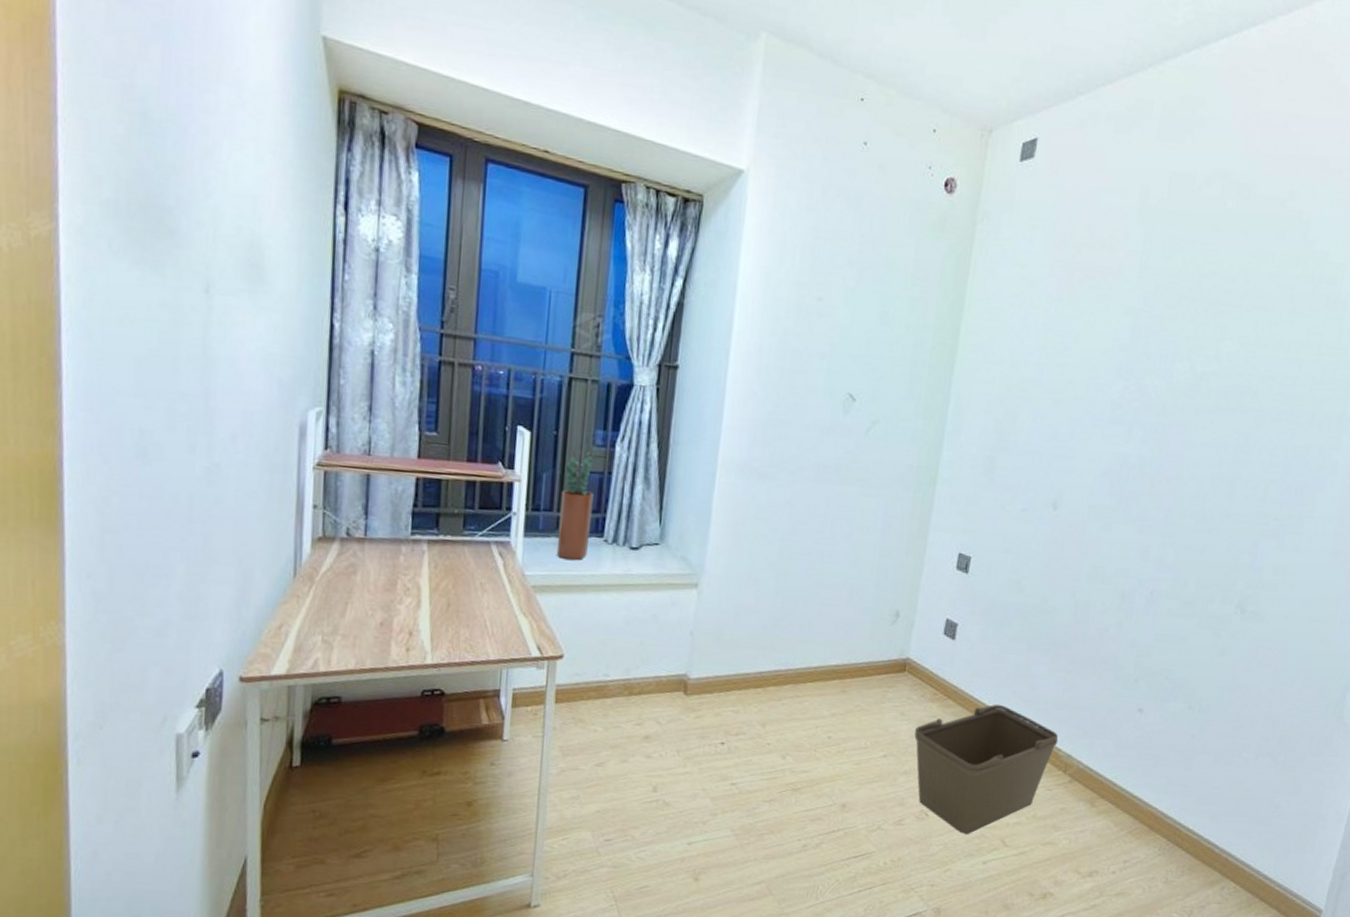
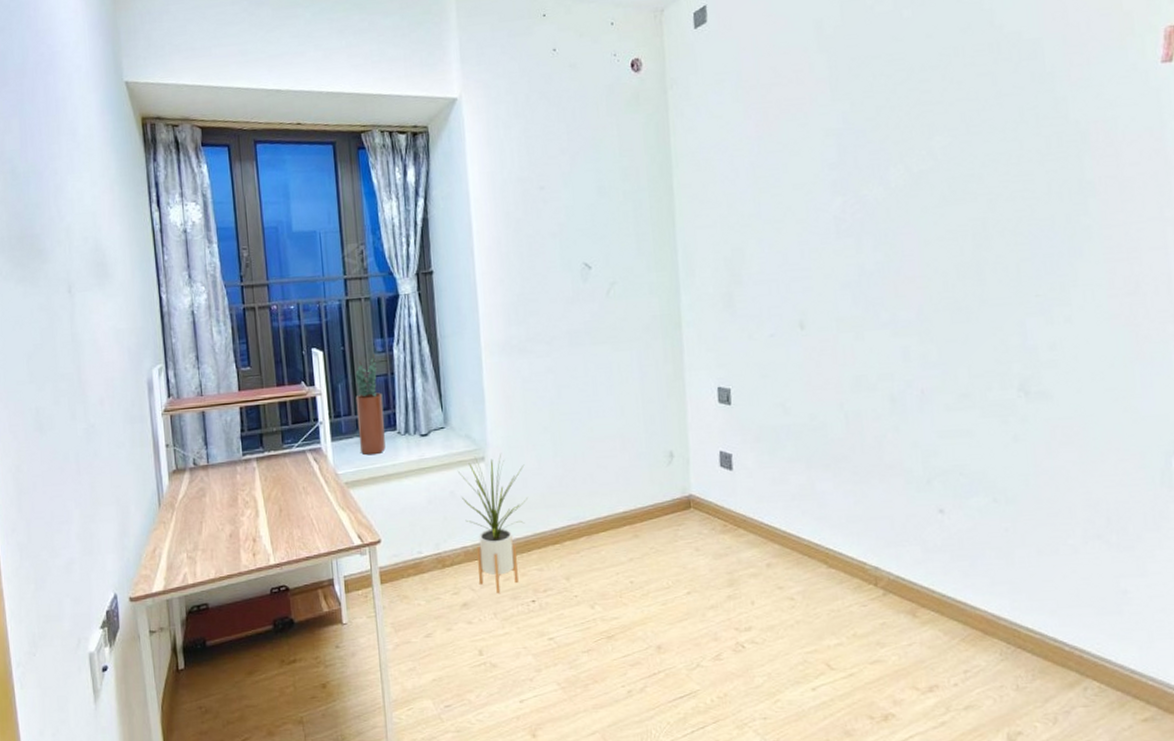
house plant: none [664,582,741,730] -> present [458,454,528,593]
bicycle basket: present [914,704,1059,834] -> none [713,527,862,662]

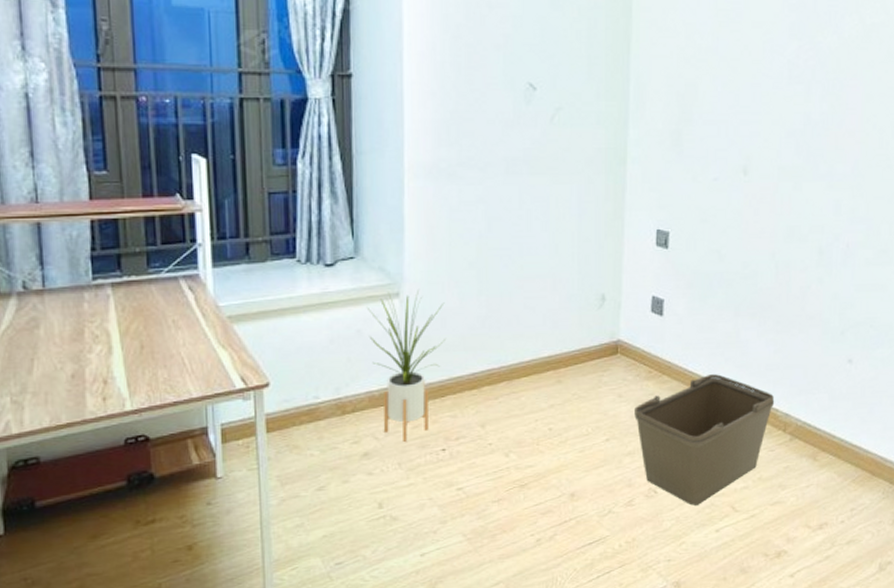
vase: present [355,353,386,456] -> none [246,166,282,286]
bicycle basket: none [713,527,862,662] -> present [634,374,775,506]

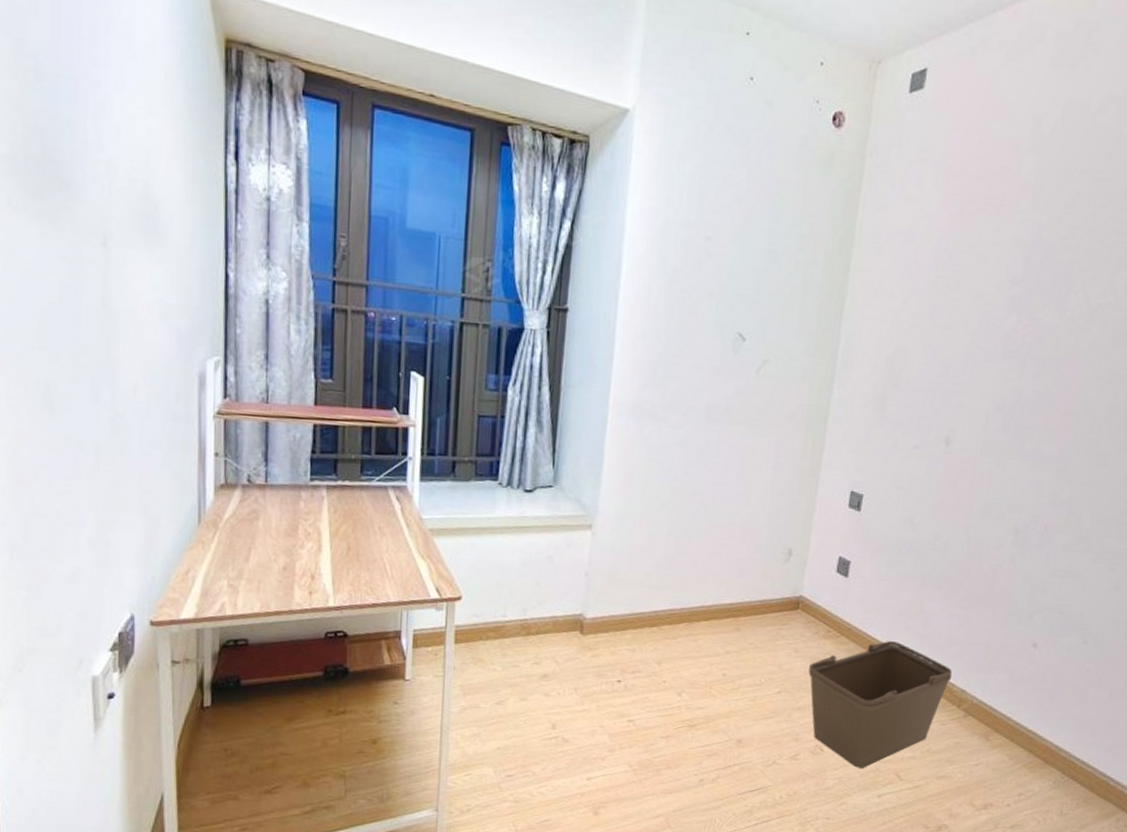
house plant: present [368,290,445,442] -> none [560,523,635,669]

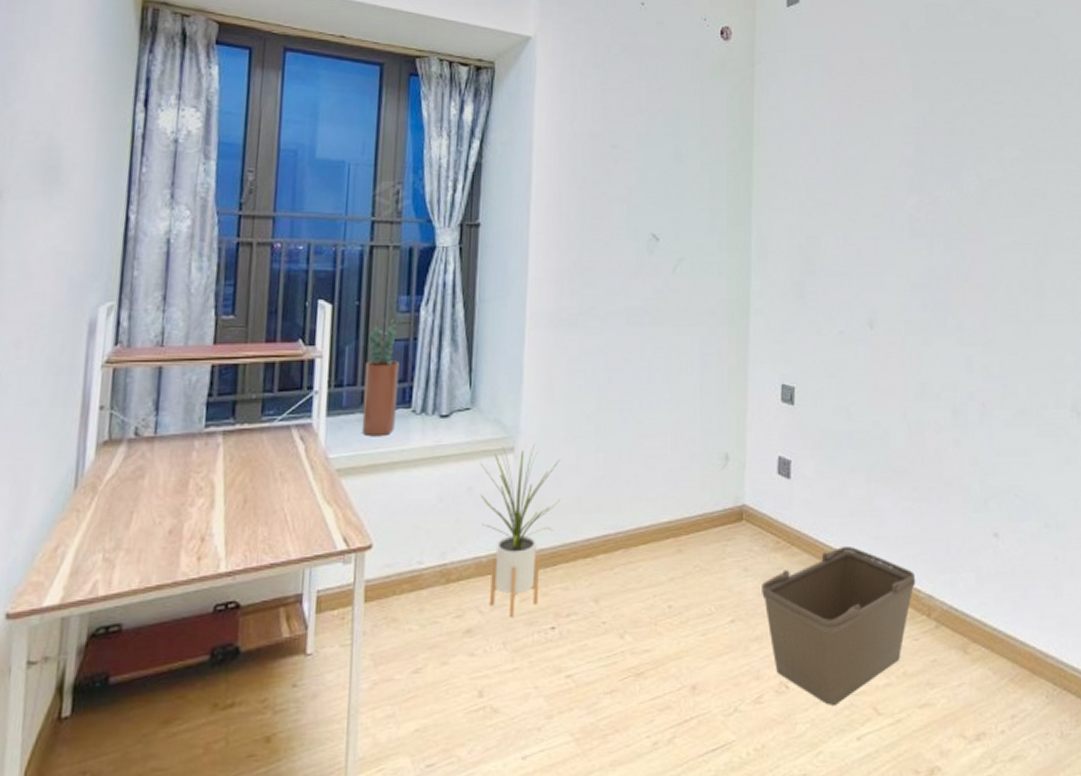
vase: none [452,390,488,504] -> present [361,313,400,437]
house plant: none [560,523,635,669] -> present [481,445,561,617]

